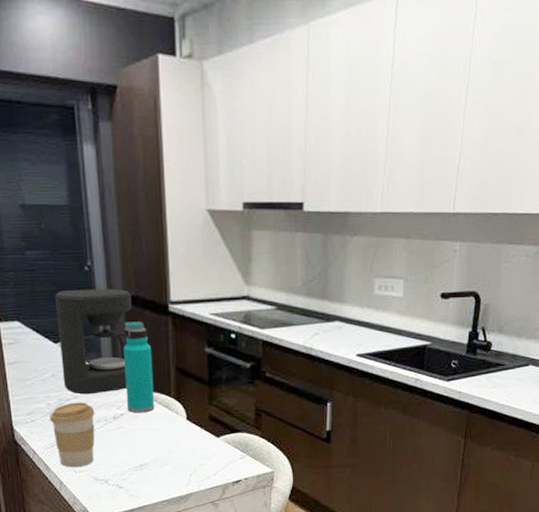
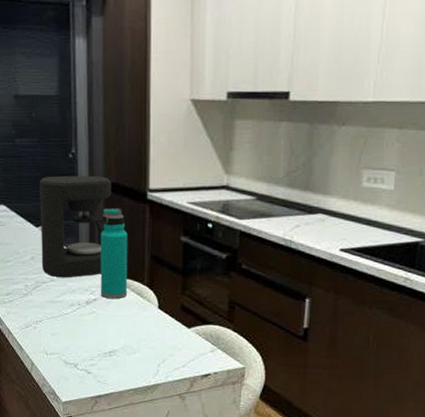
coffee cup: present [49,402,95,468] -> none [26,285,69,350]

